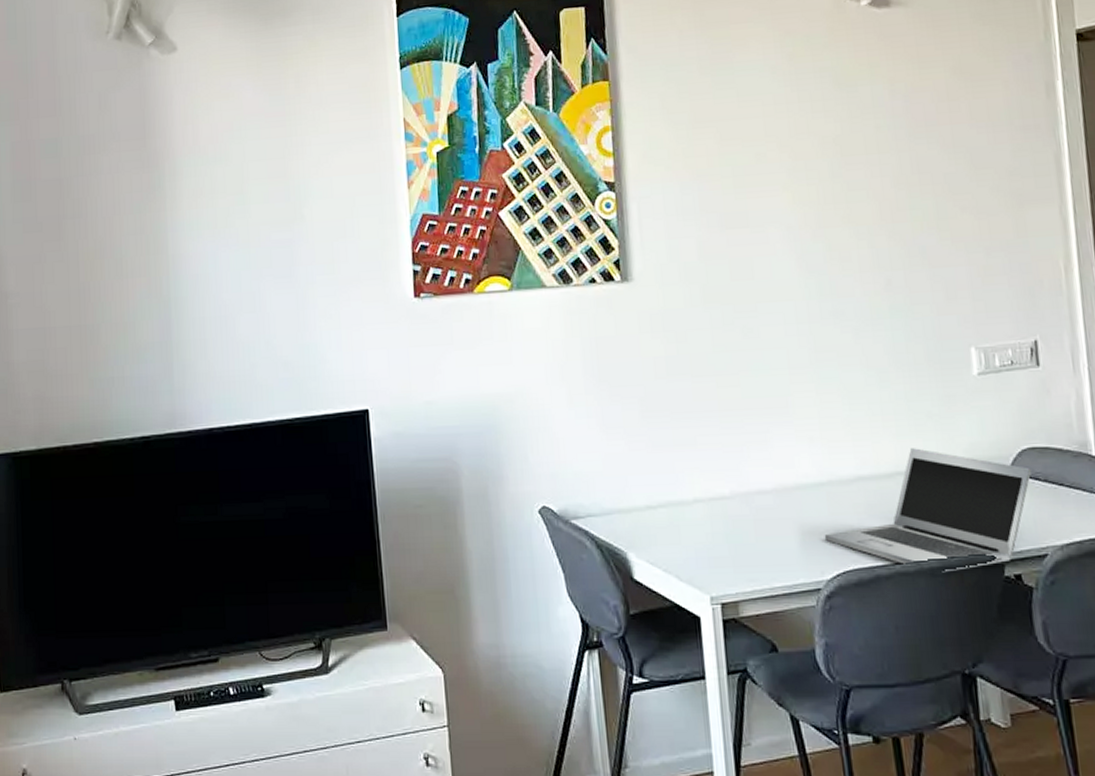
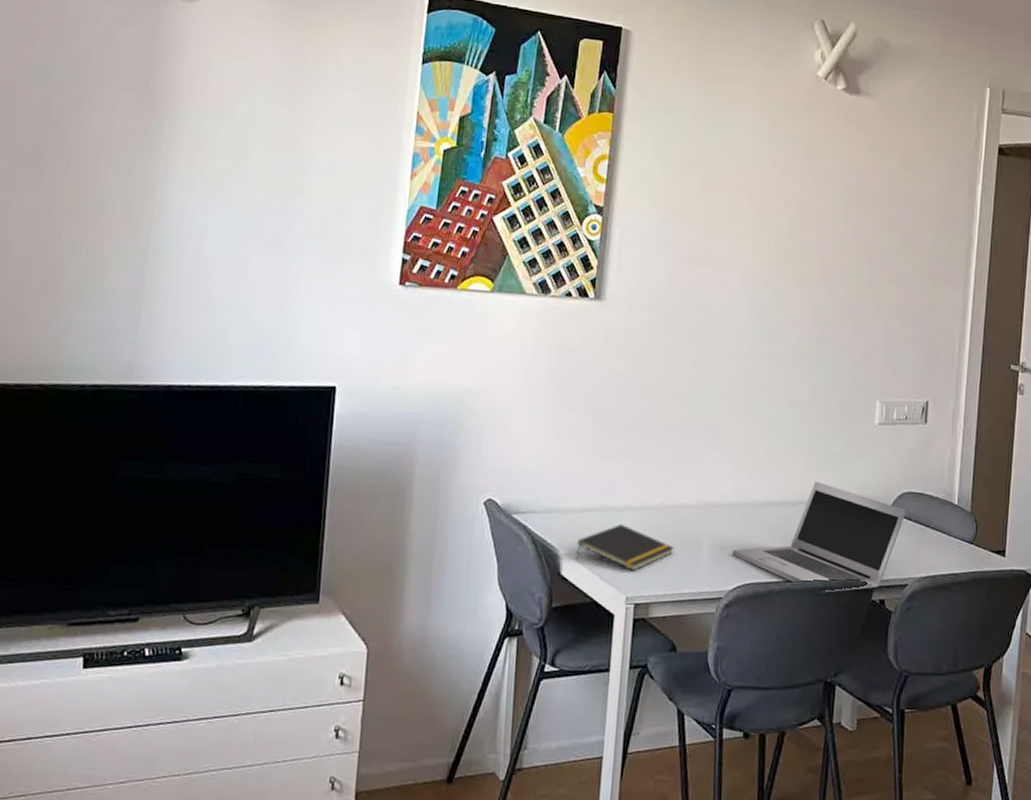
notepad: none [646,519,757,567] -> present [575,524,675,570]

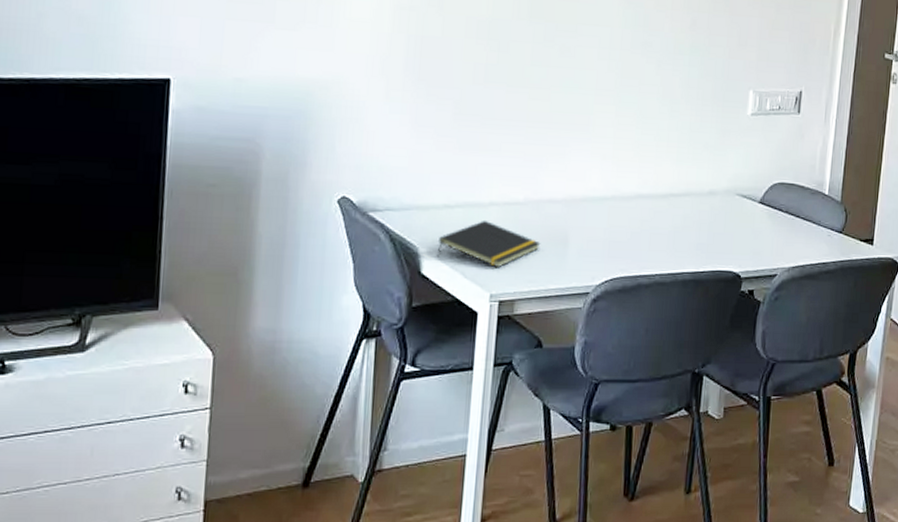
laptop: present [731,481,907,593] -> none [600,174,778,285]

